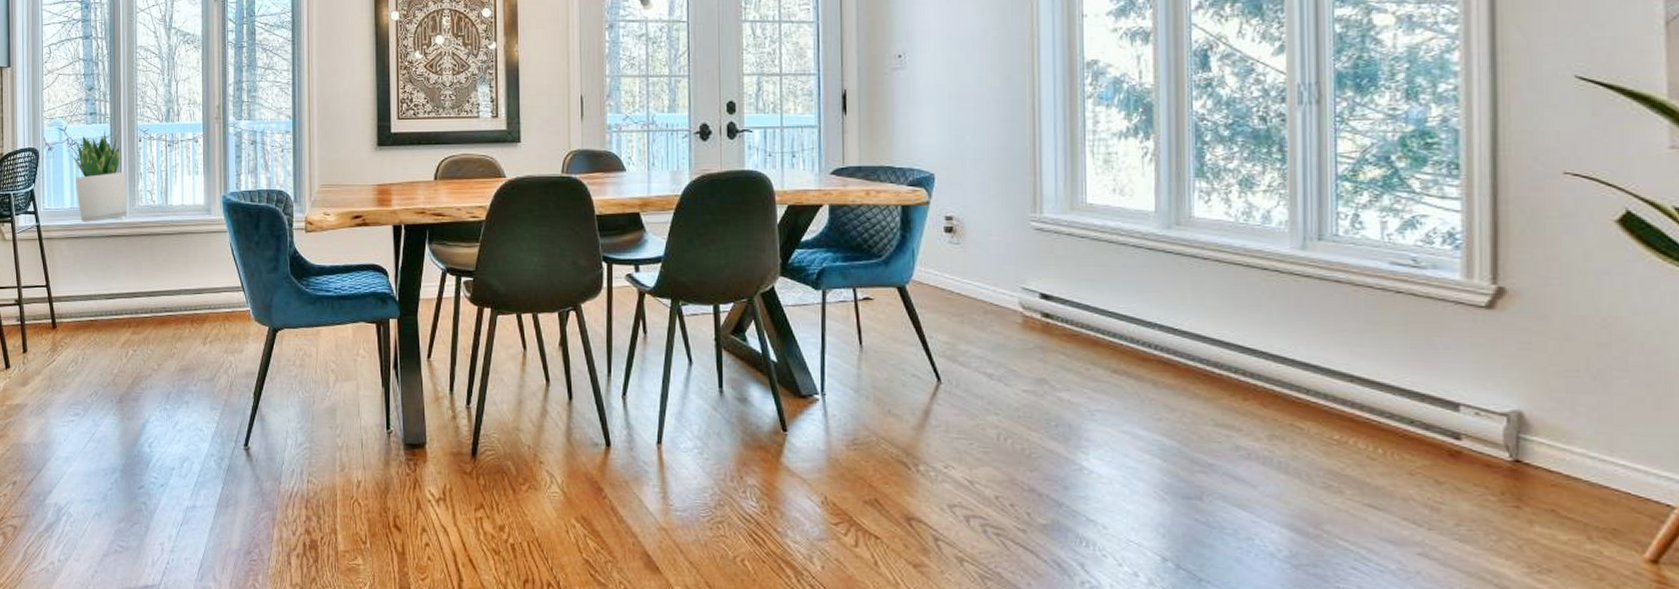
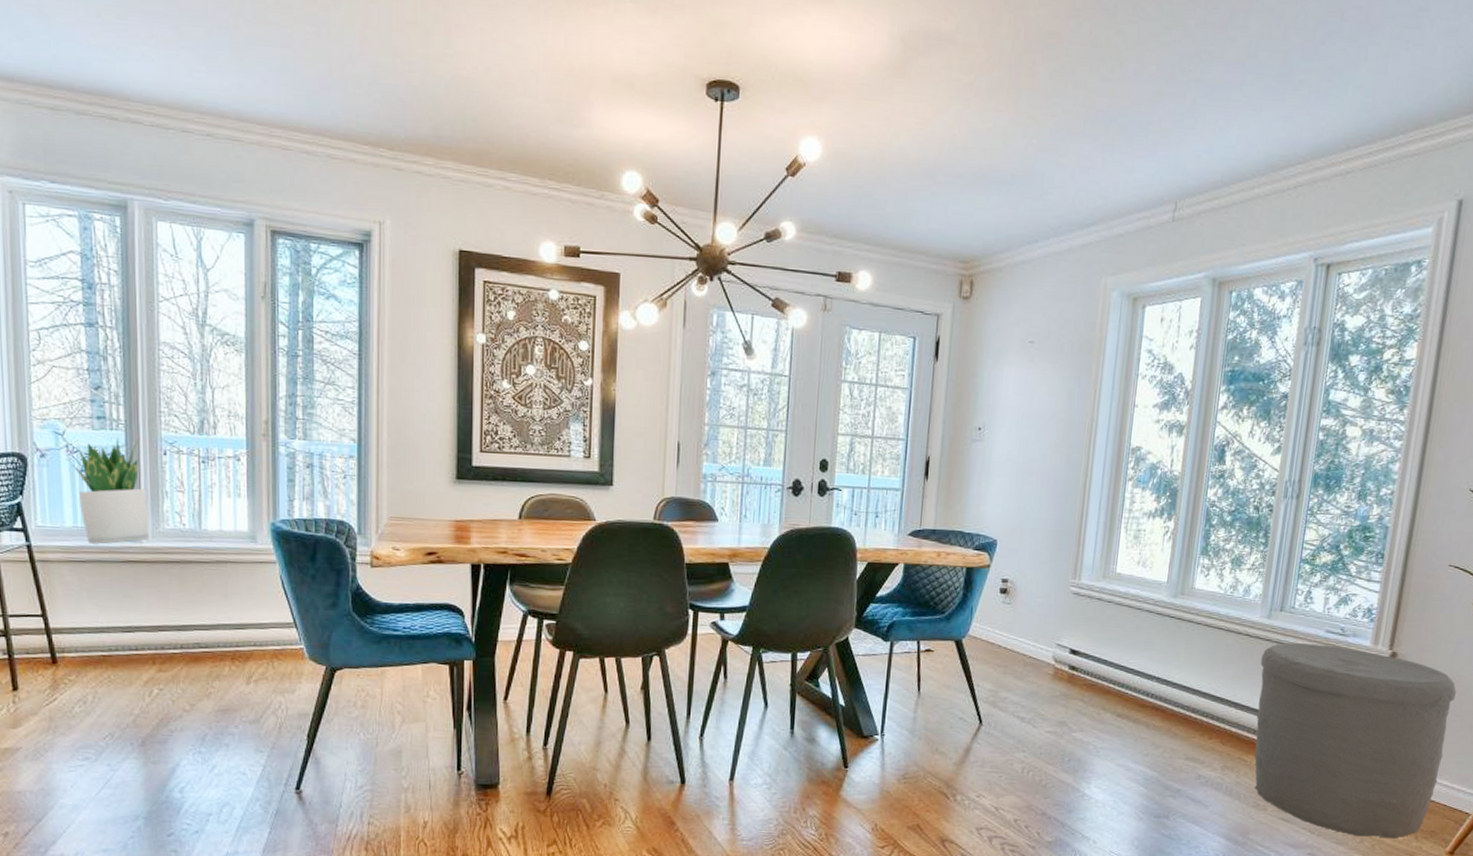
basket: none [1301,278,1612,538] -> present [1254,642,1456,839]

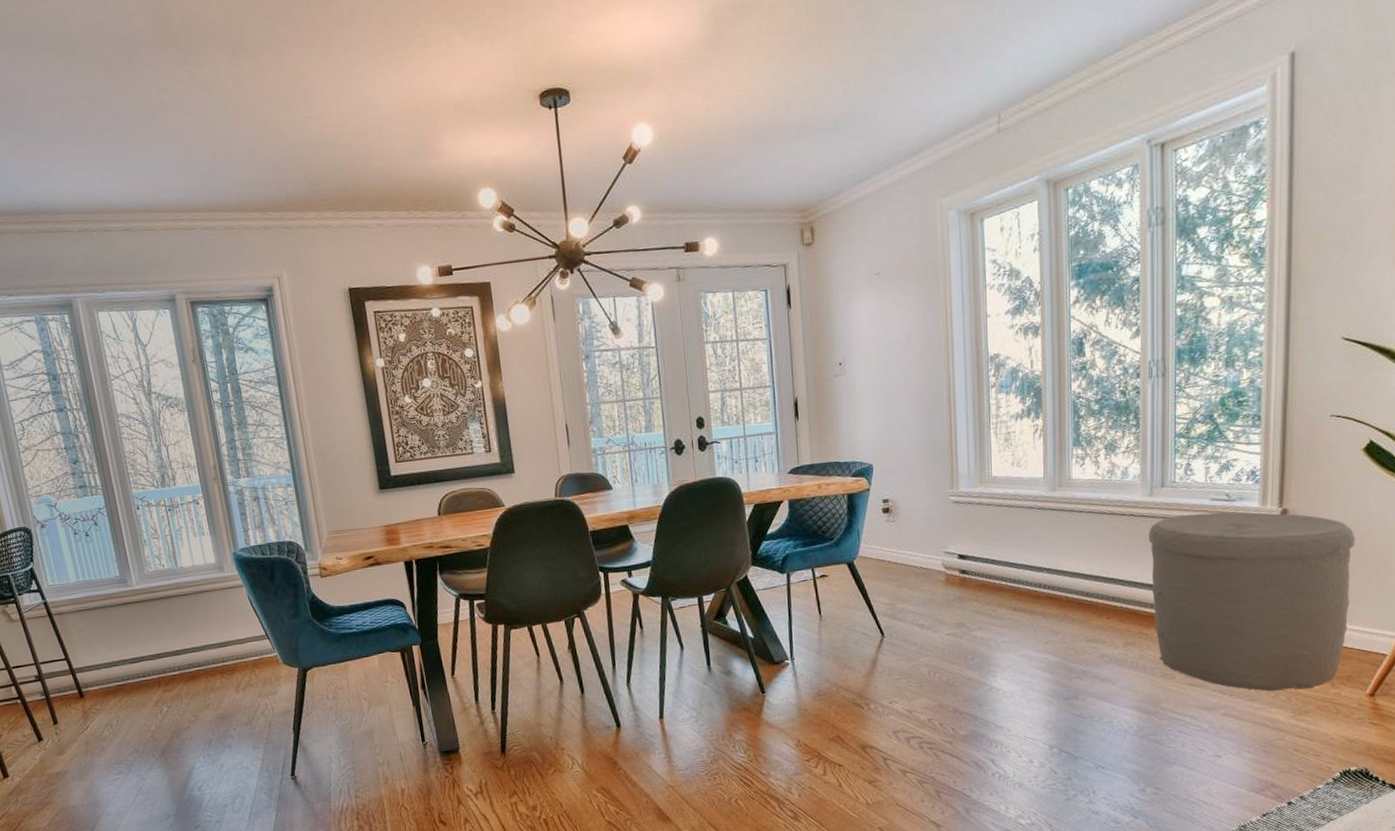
planter: present [72,438,150,545] -> none [67,499,138,594]

